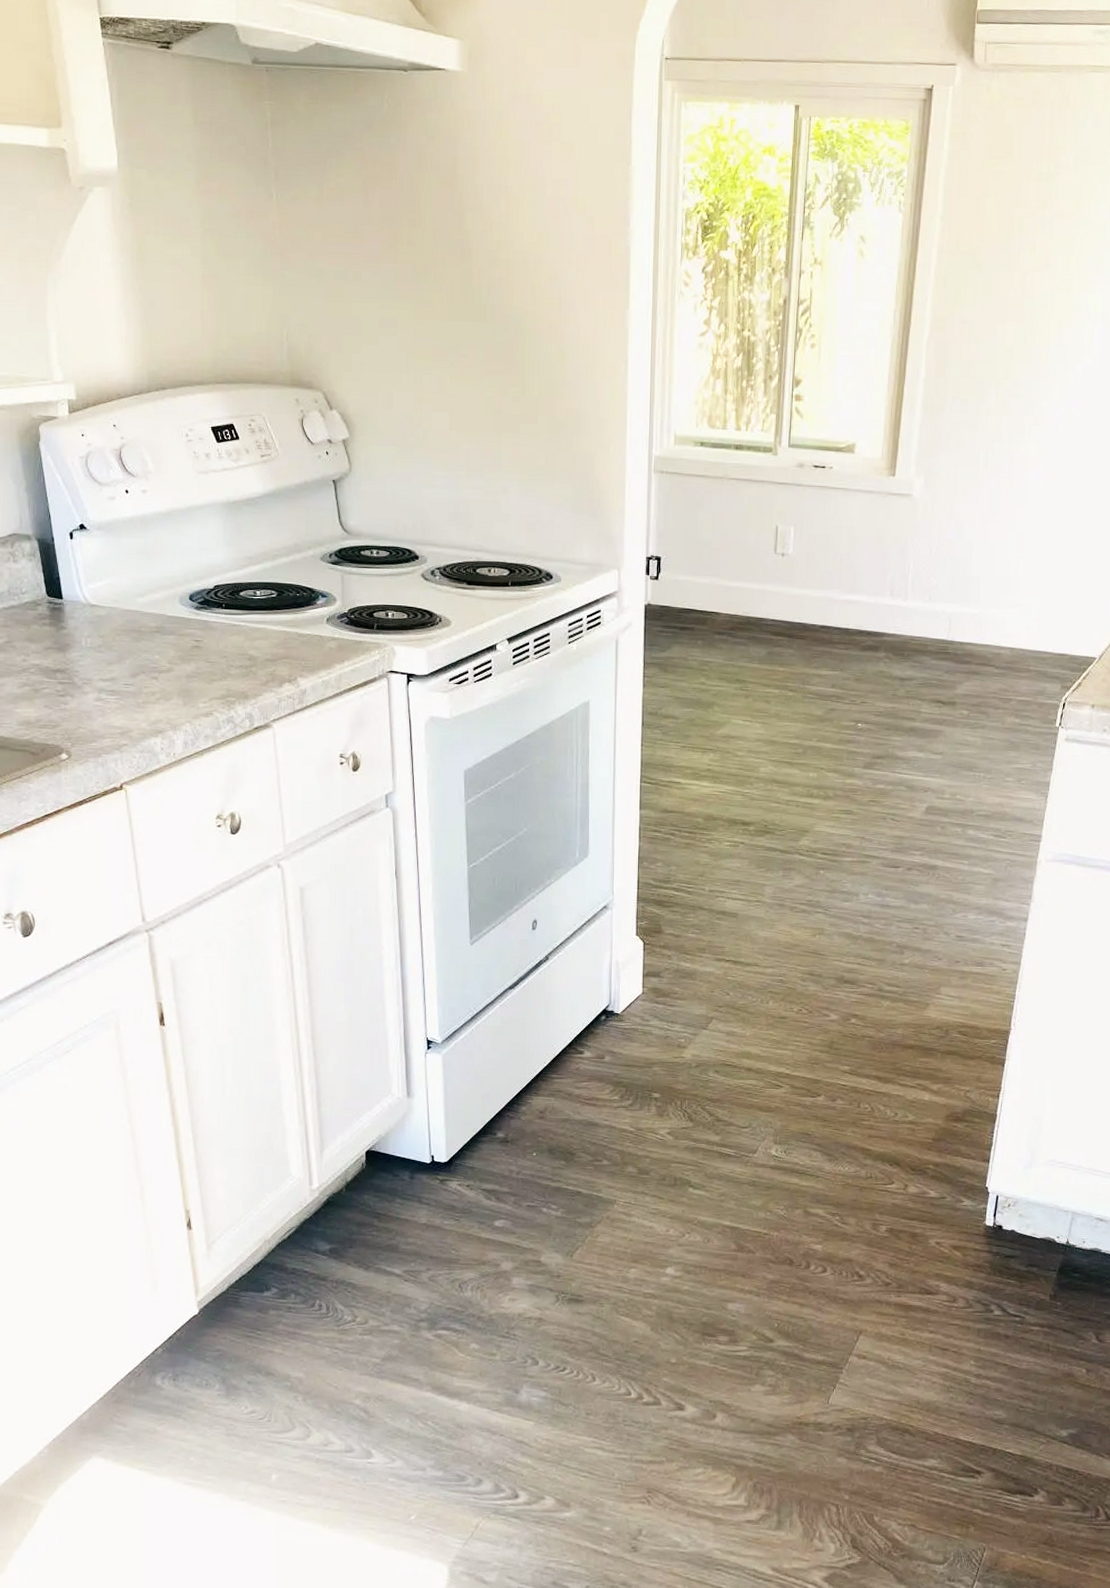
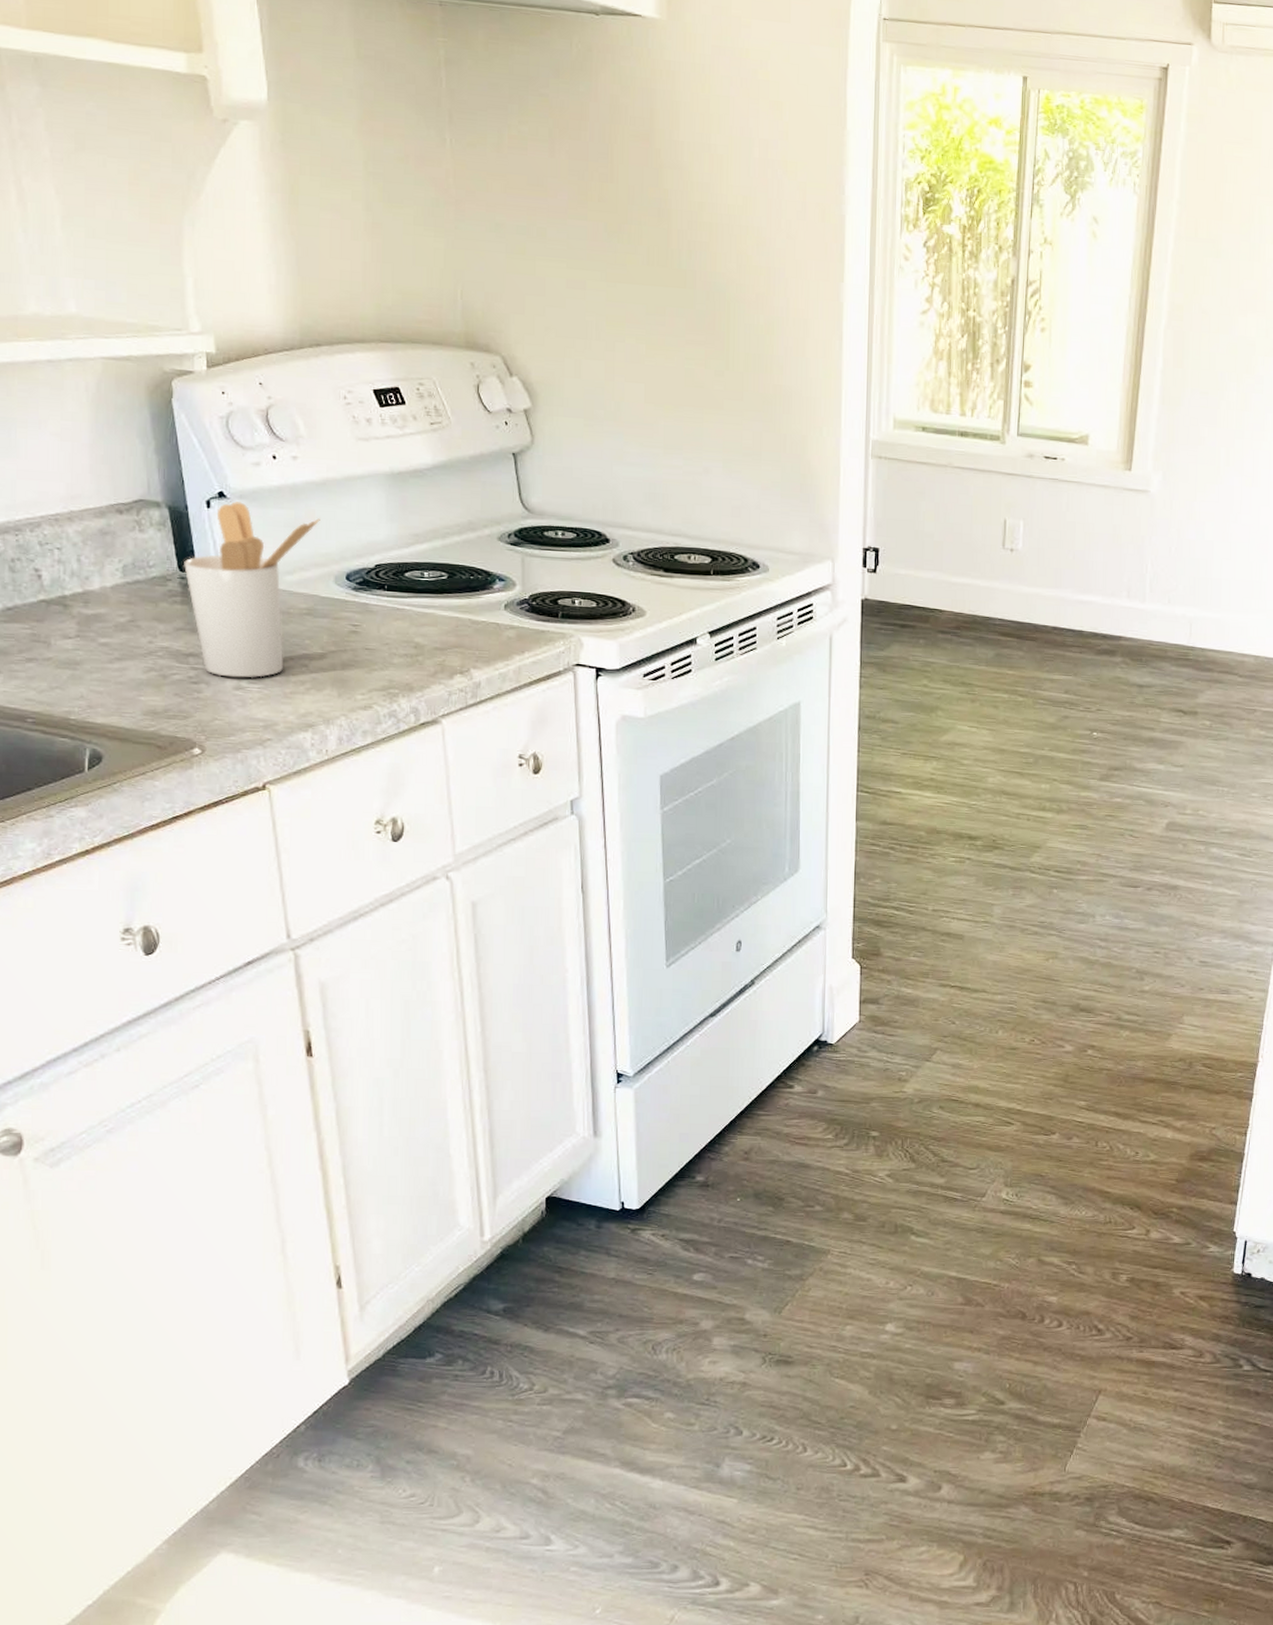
utensil holder: none [51,532,167,691] -> present [184,501,320,679]

